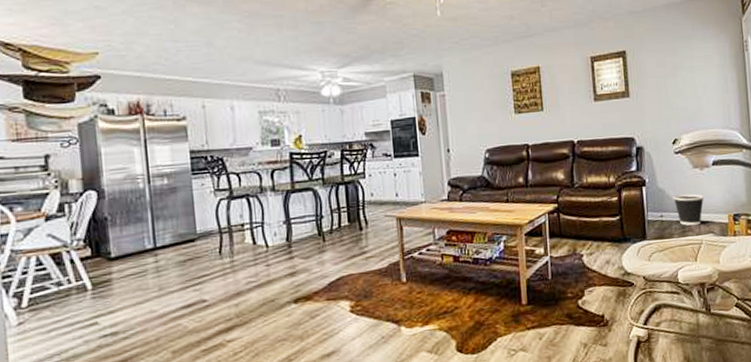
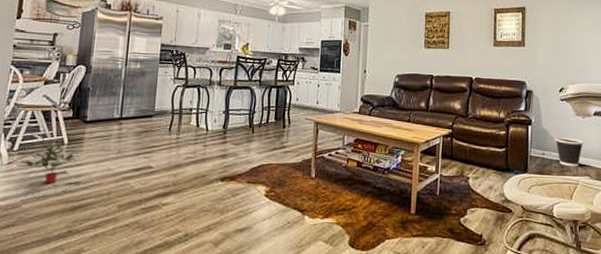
potted plant: none [30,290,111,341] -> present [16,144,80,184]

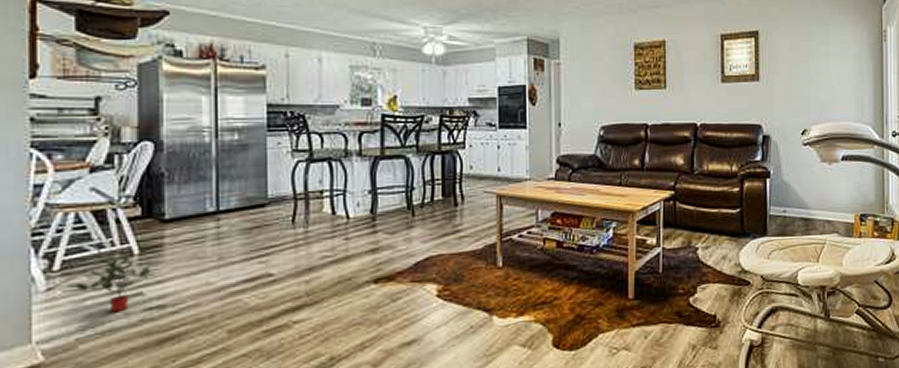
wastebasket: present [555,137,584,167] -> none [797,189,831,224]

